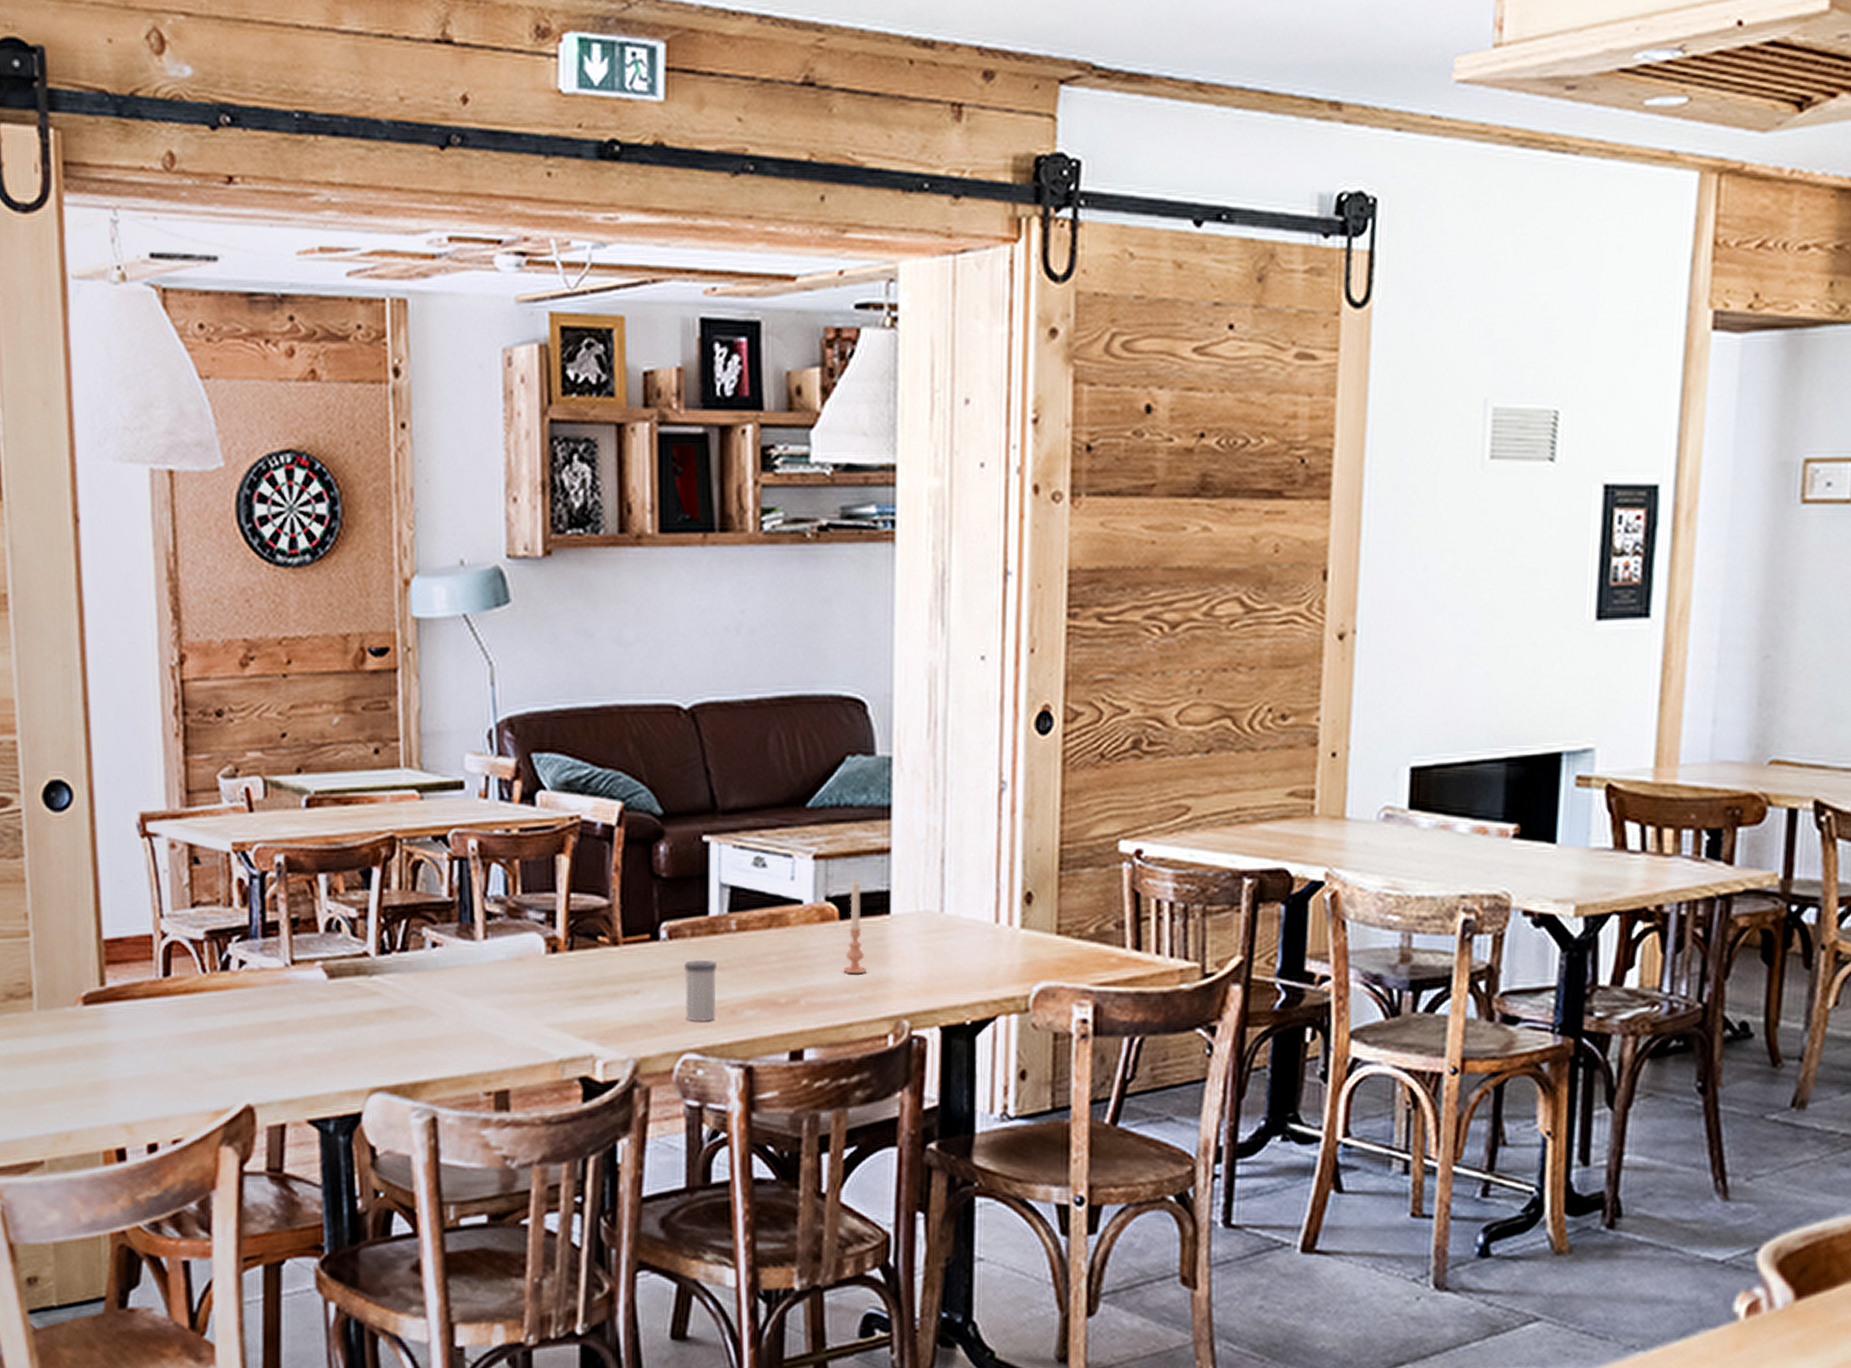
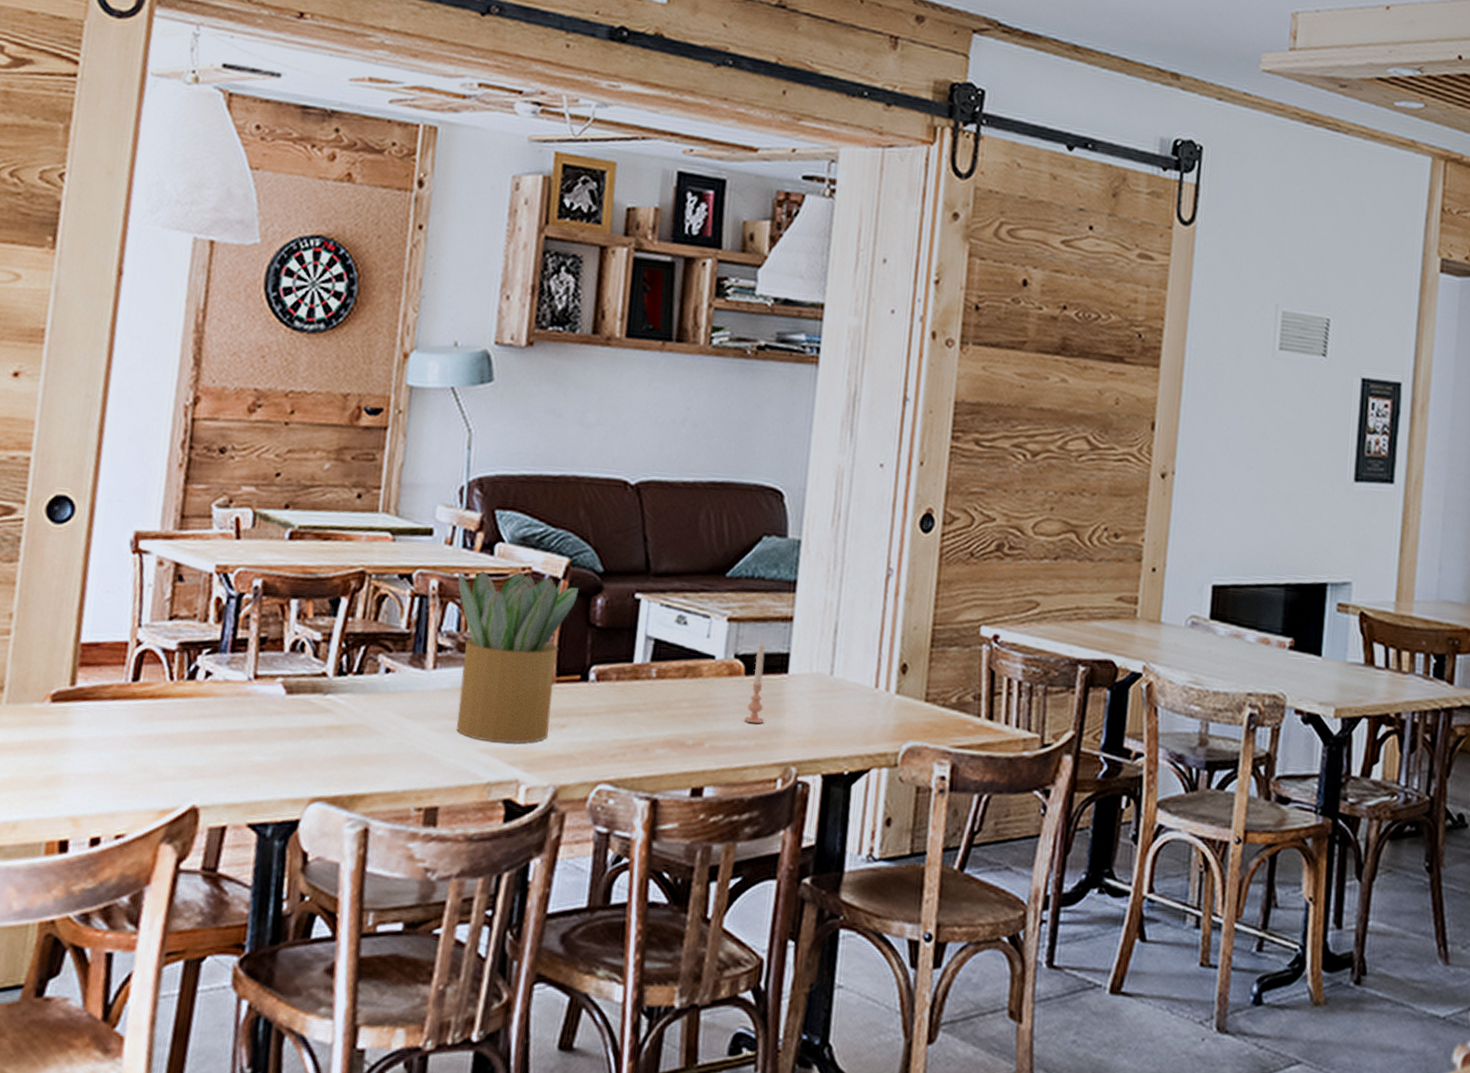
potted plant: none [498,821,636,1016] -> present [457,570,578,744]
salt shaker: present [684,960,717,1022] -> none [604,701,636,757]

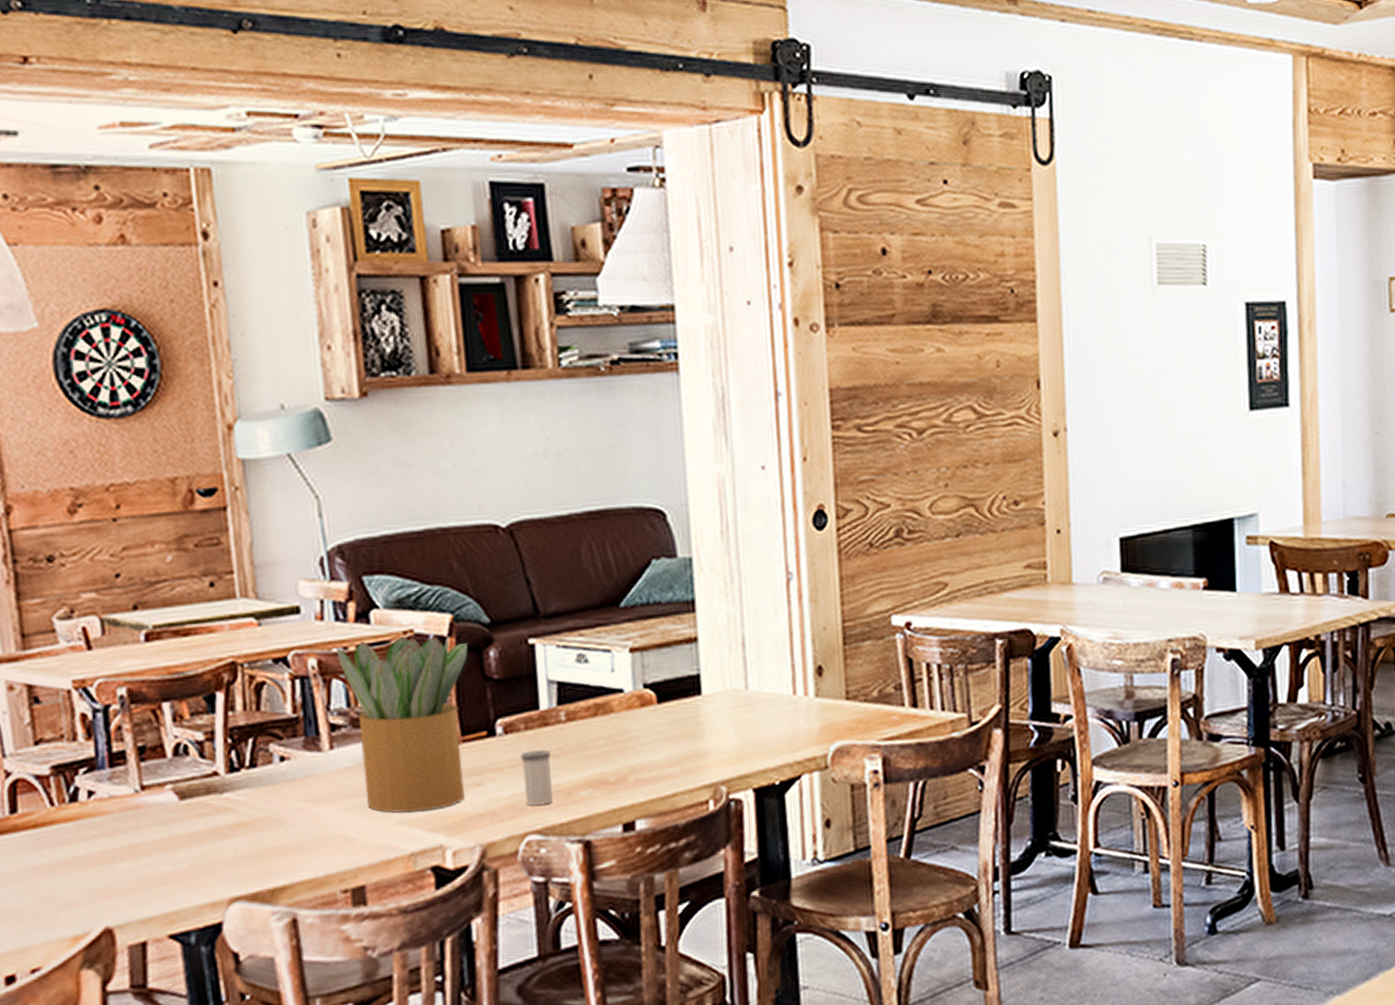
salt shaker: none [604,701,636,757] -> present [521,750,554,806]
candle: present [744,642,765,723] -> none [664,667,685,750]

